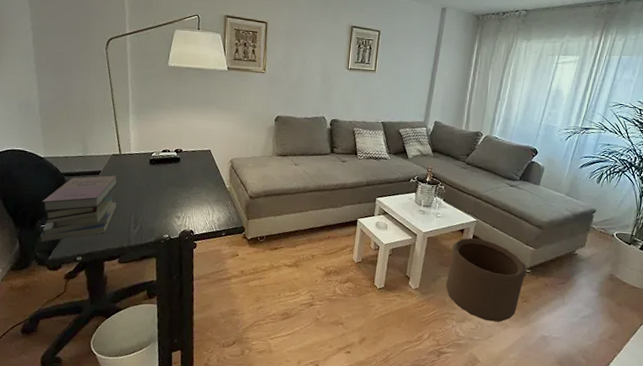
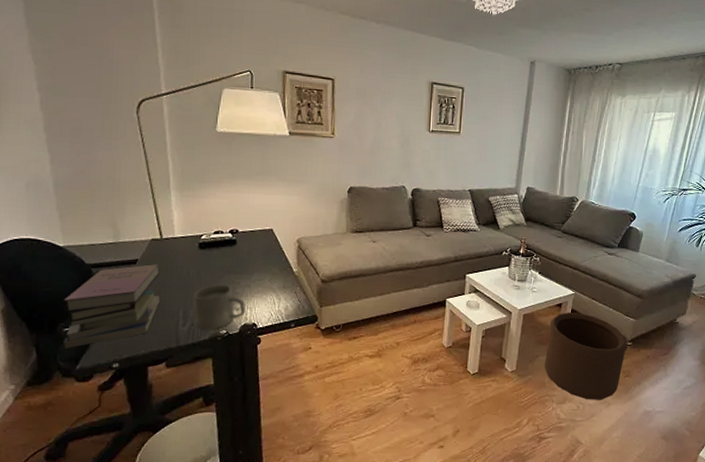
mug: none [143,195,185,234] -> present [193,284,246,330]

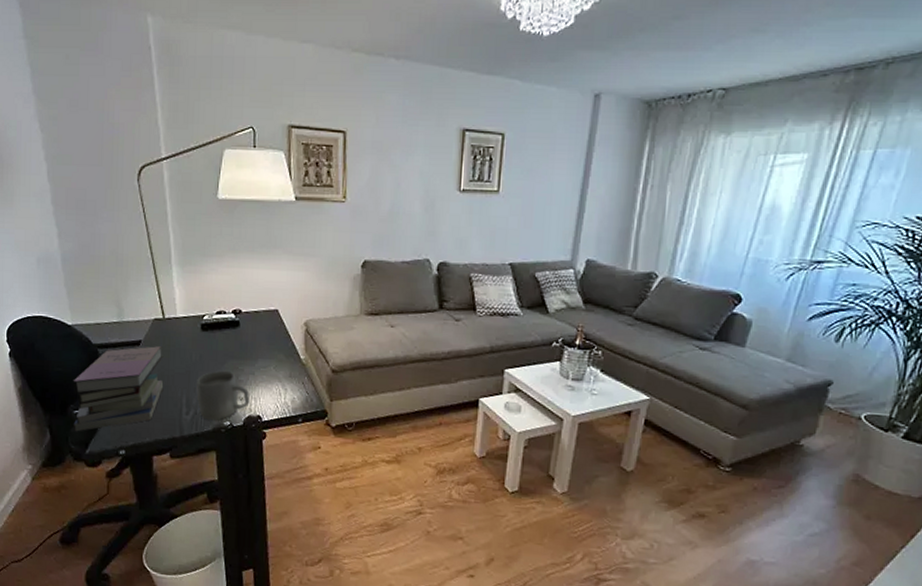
basket: present [544,312,628,400] -> none [605,423,726,540]

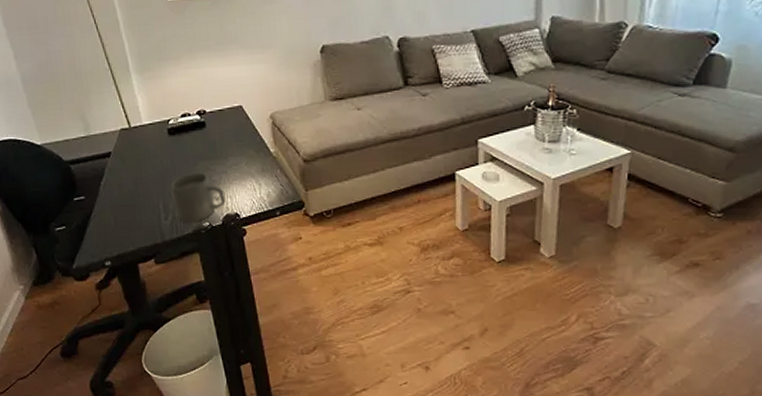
books: present [72,346,164,432] -> none [50,156,139,249]

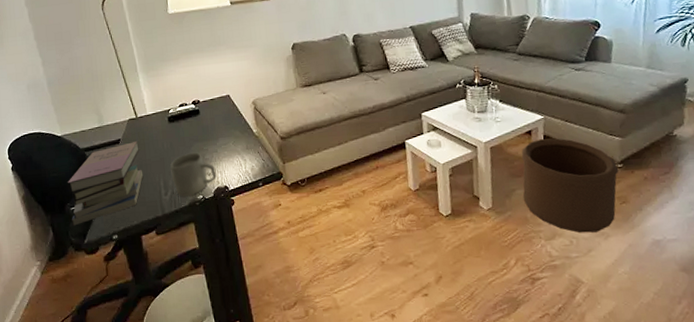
books: none [50,156,139,249] -> present [67,141,144,226]
basket: none [594,178,717,291] -> present [521,138,619,233]

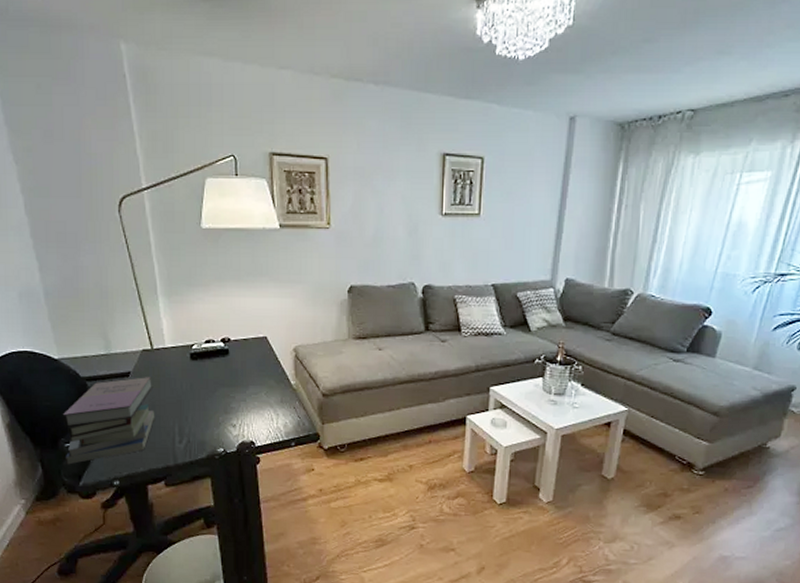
mug: present [170,152,217,197] -> none [188,398,242,448]
basket: present [521,138,619,233] -> none [588,433,699,541]

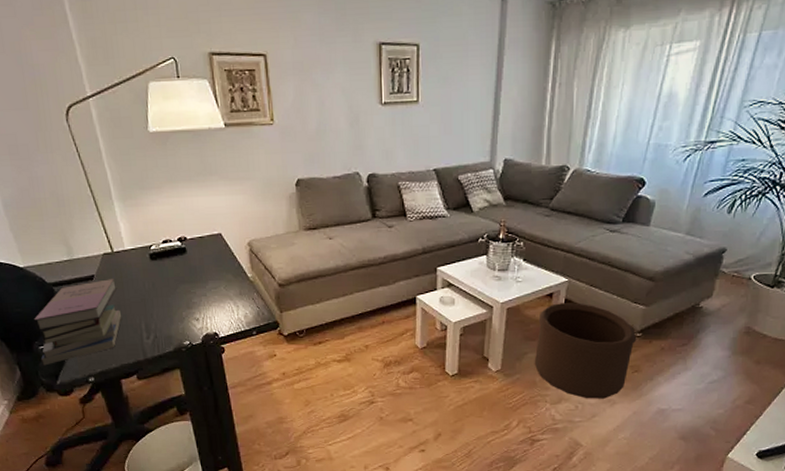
basket: none [588,433,699,541] -> present [534,303,637,399]

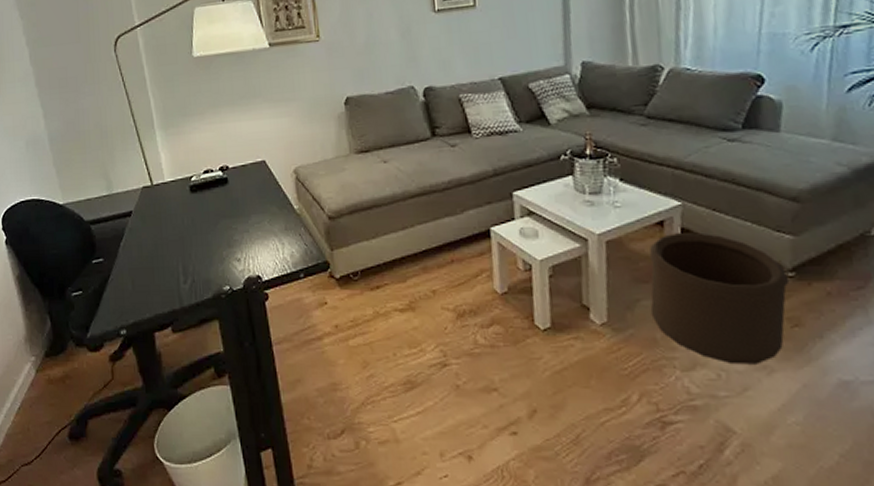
books: present [33,279,122,366] -> none [68,215,159,316]

